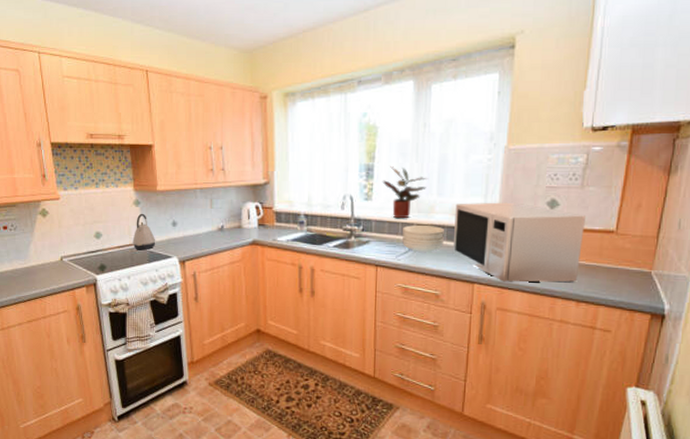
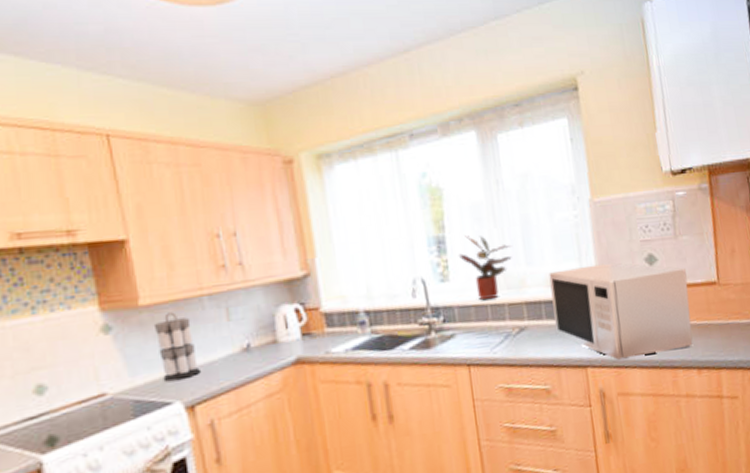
kettle: present [132,213,156,250] -> none [103,343,144,402]
spice rack: none [164,197,190,243] -> present [153,312,200,382]
bowl: present [402,225,445,253] -> none [491,303,544,340]

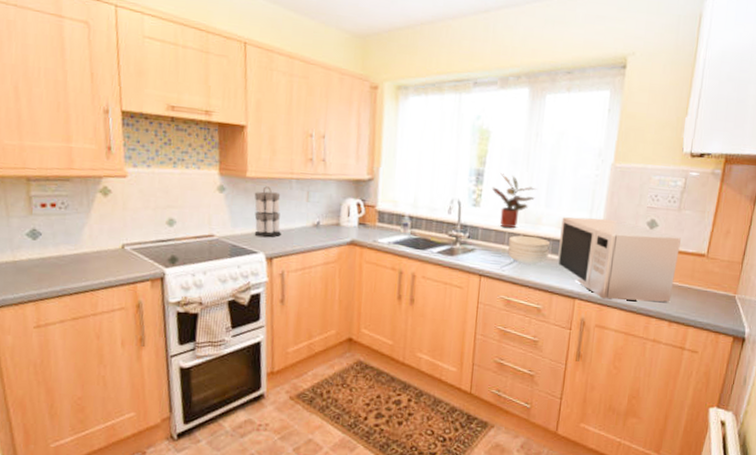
bowl: none [491,303,544,340] -> present [508,235,551,266]

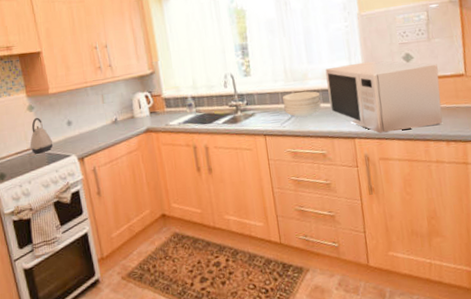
kettle: none [212,201,241,243] -> present [29,117,53,154]
spice rack: present [254,186,281,238] -> none [58,97,87,142]
potted plant: present [491,173,537,229] -> none [257,43,297,90]

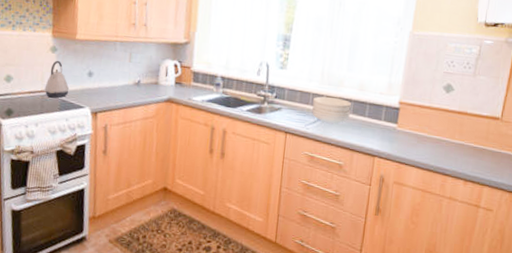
microwave: present [325,60,443,133] -> none [357,80,476,162]

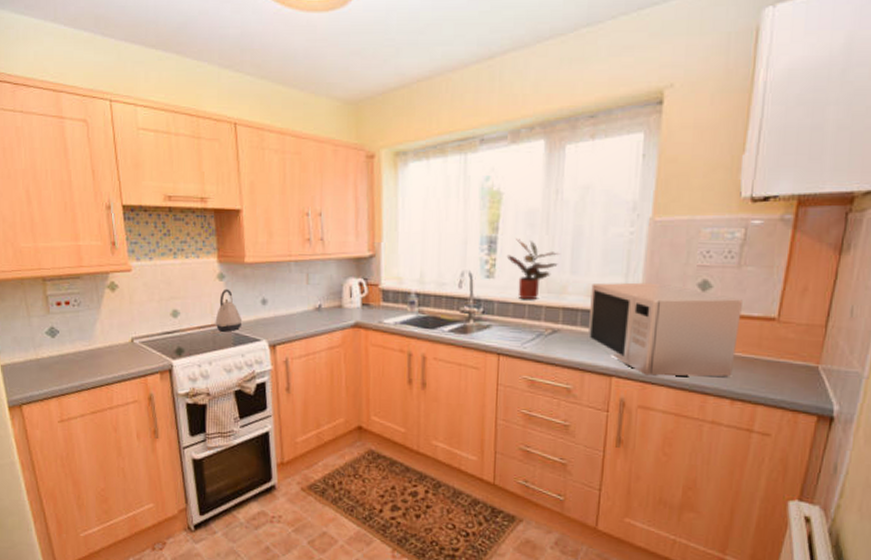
potted plant: none [297,39,340,90] -> present [506,239,560,300]
bowl: present [312,96,352,125] -> none [528,308,579,341]
microwave: none [357,80,476,162] -> present [587,282,742,377]

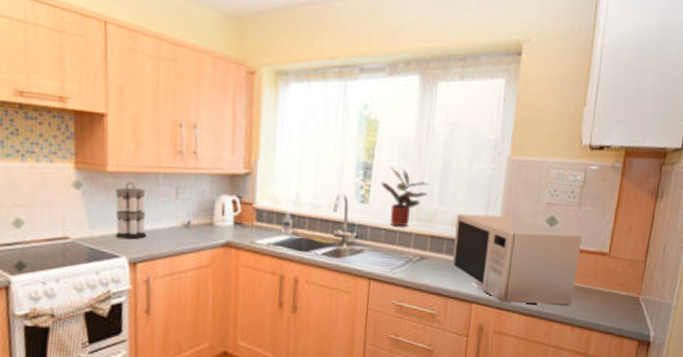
kettle: present [215,289,243,332] -> none [66,198,100,246]
spice rack: none [253,271,283,324] -> present [115,182,146,240]

